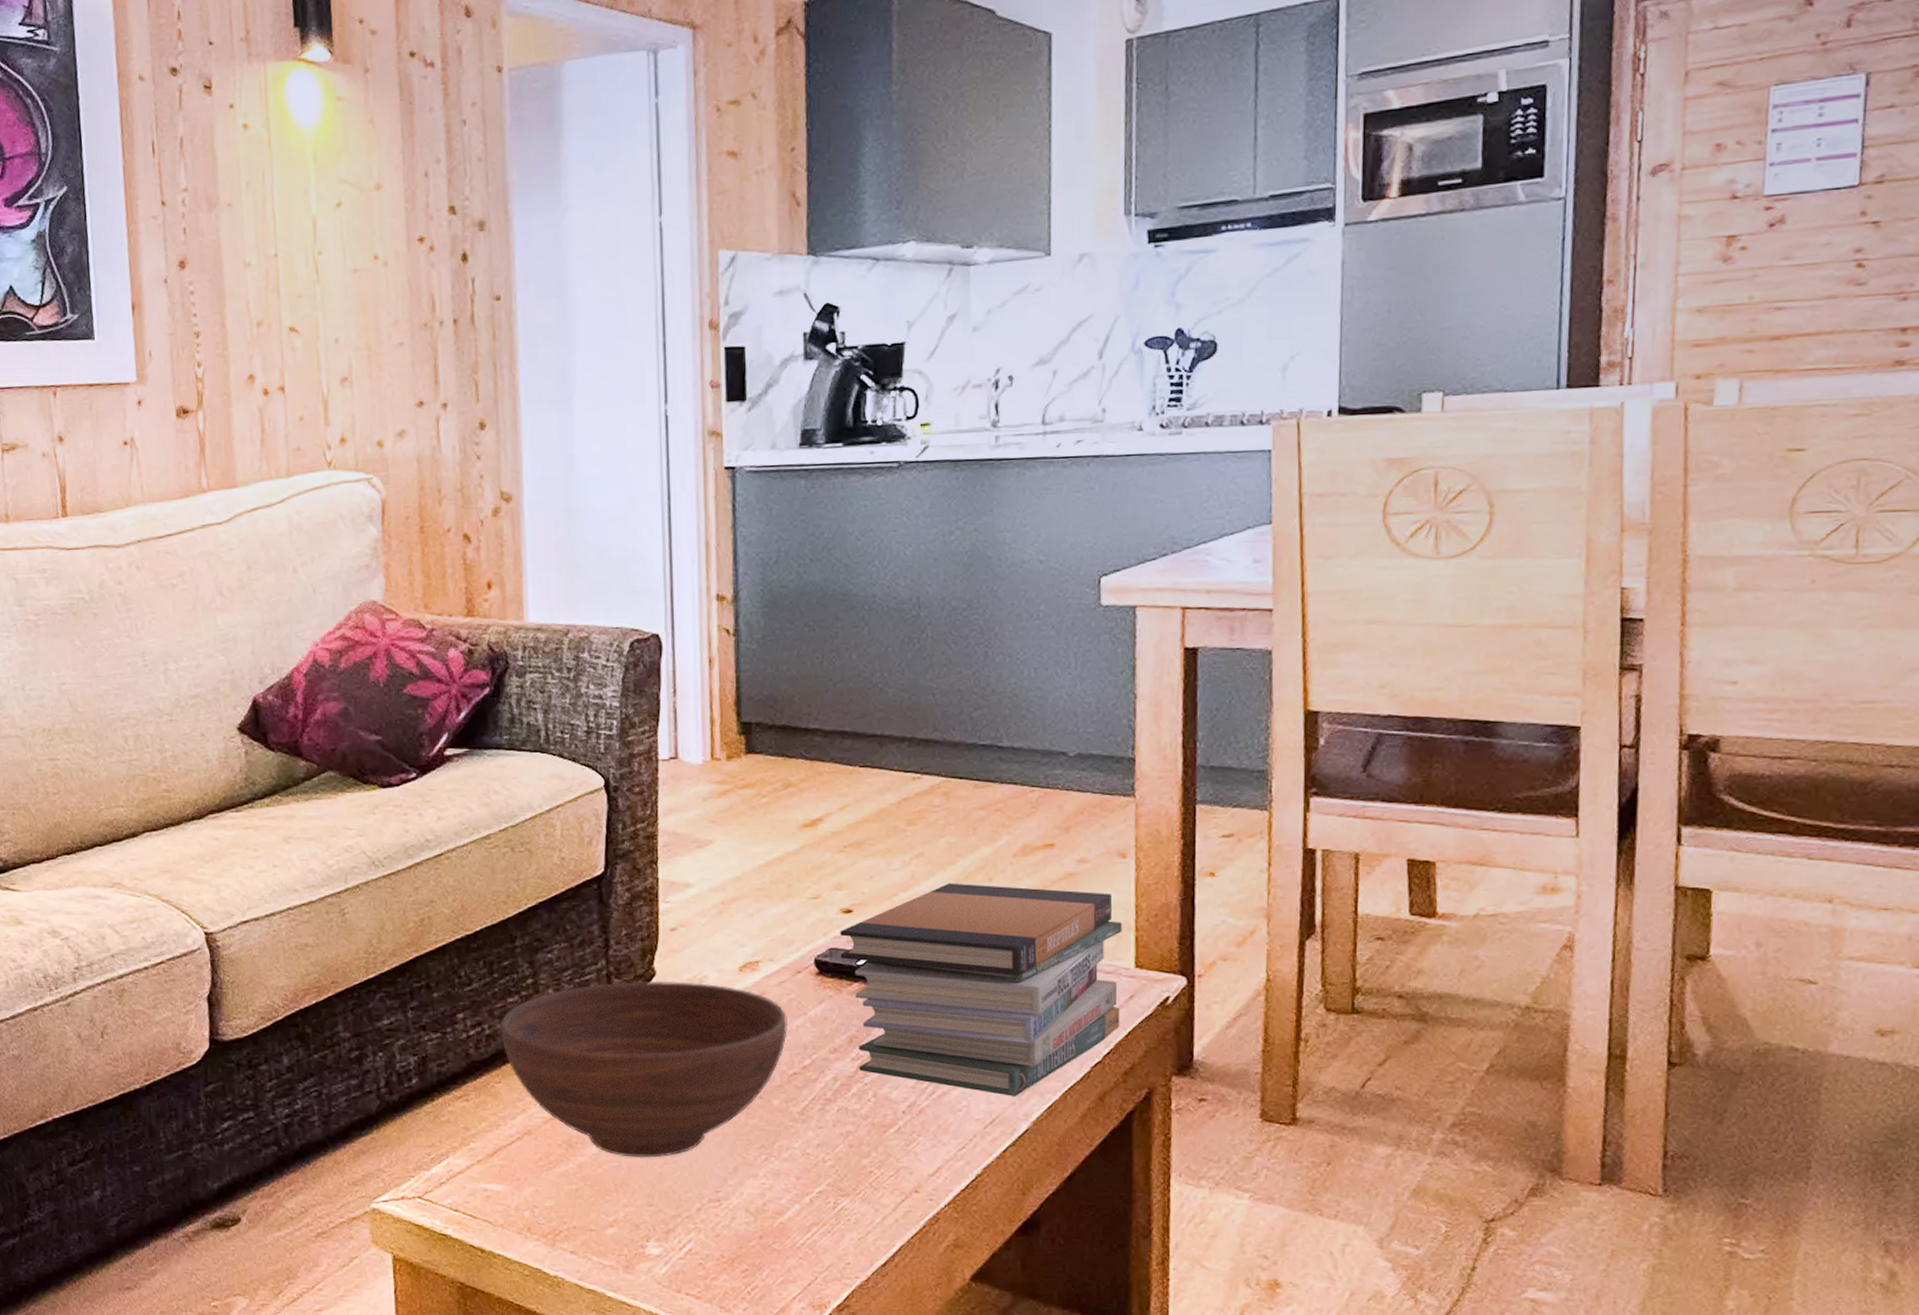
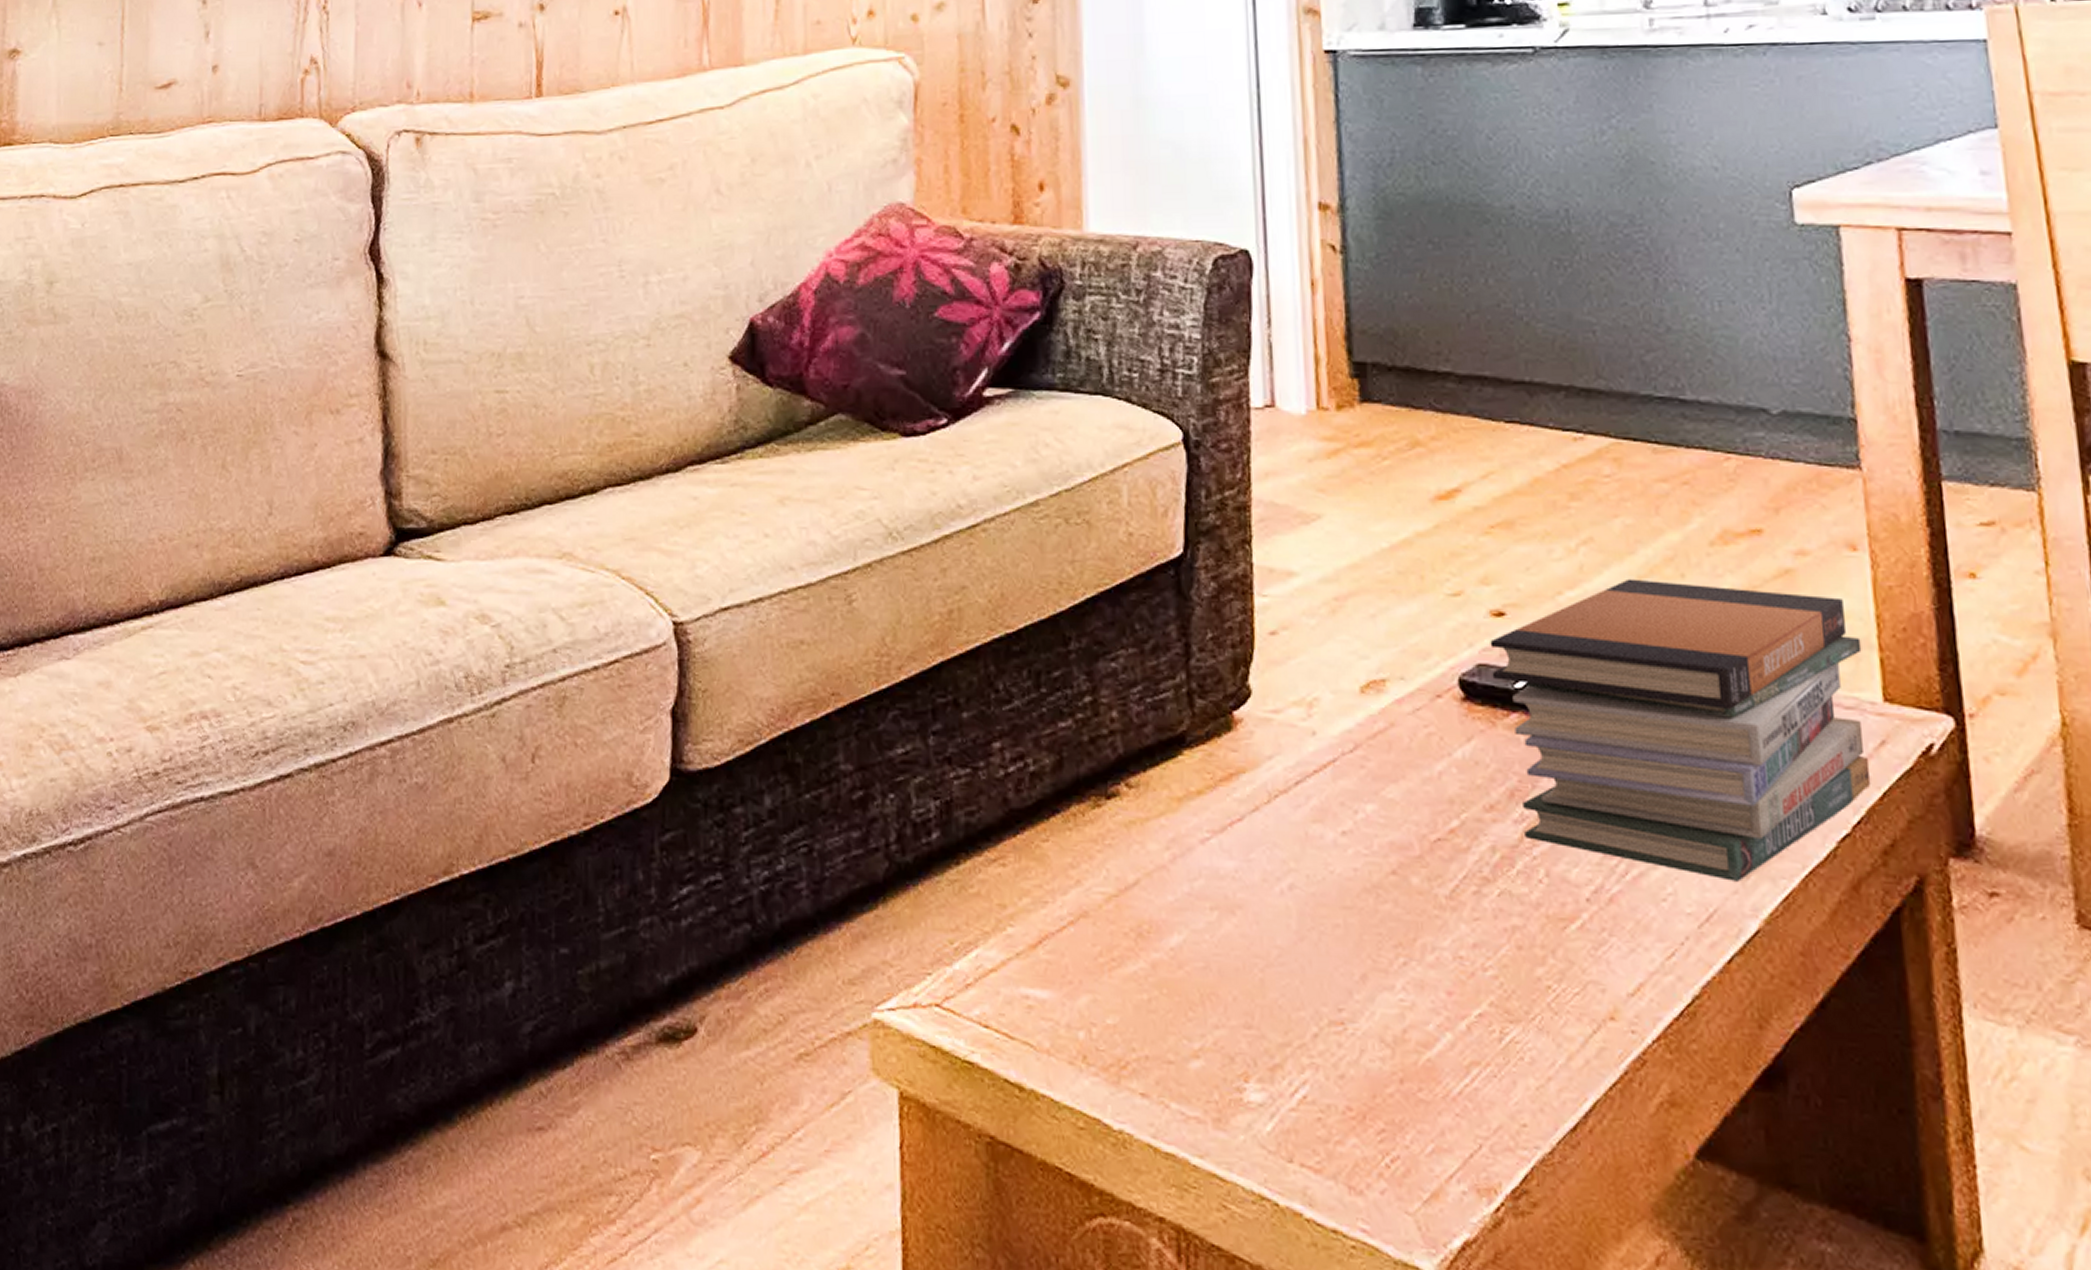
bowl: present [500,980,788,1158] -> none [1049,703,1428,957]

